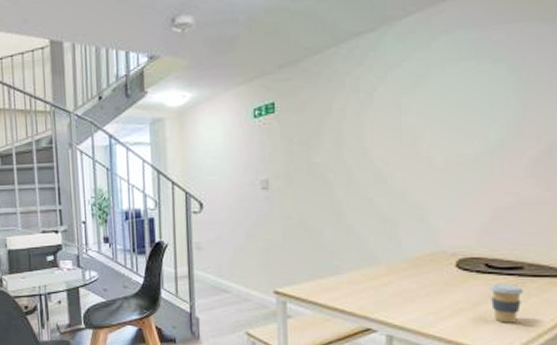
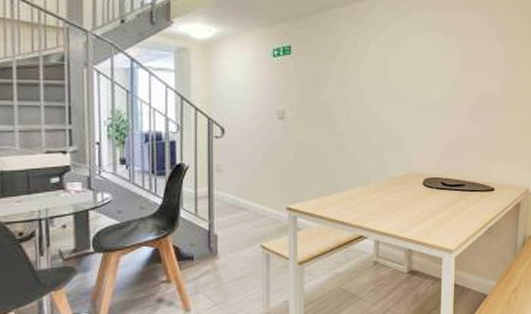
coffee cup: present [490,284,523,323] -> none [444,197,465,226]

